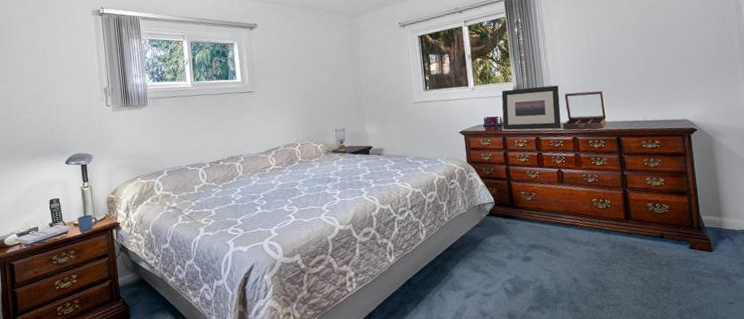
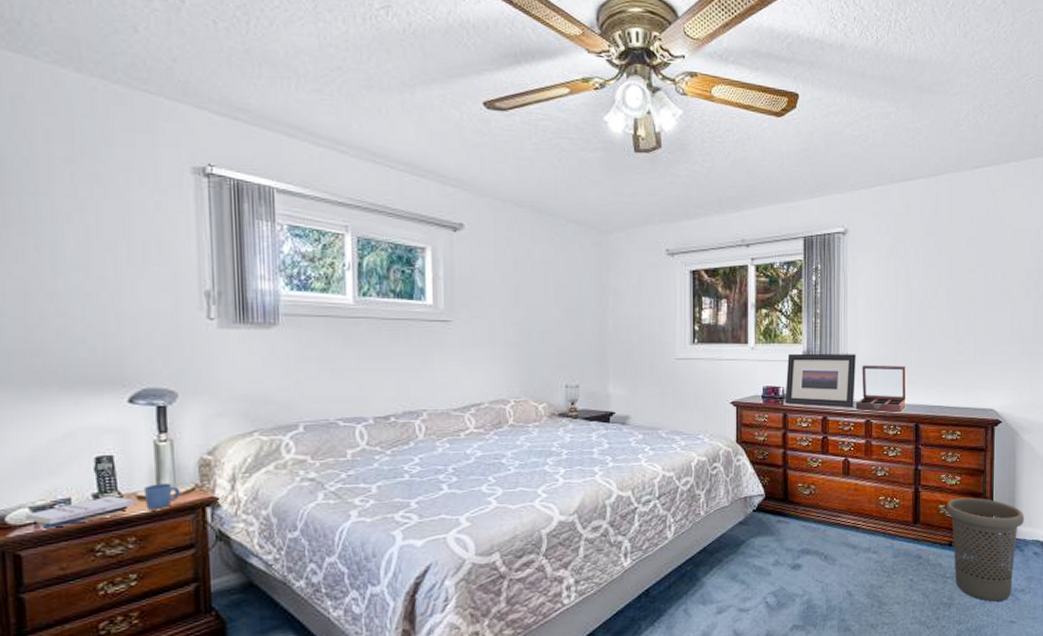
trash bin: none [654,195,731,285] -> present [947,497,1024,602]

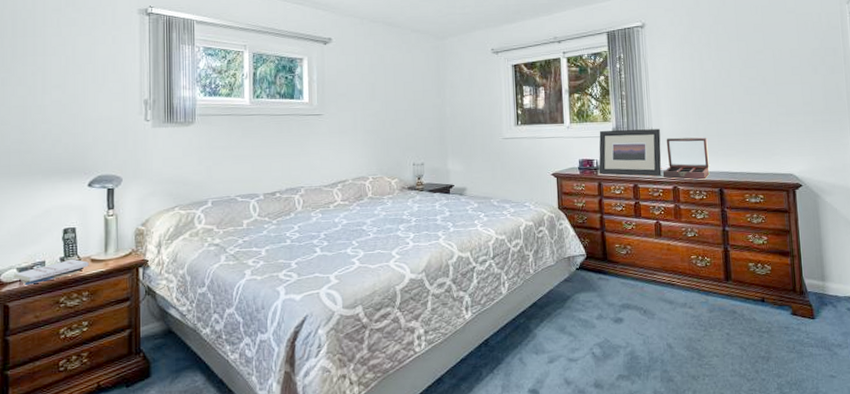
mug: present [143,483,180,511] -> none [95,249,121,271]
trash bin: present [947,497,1024,602] -> none [756,256,834,356]

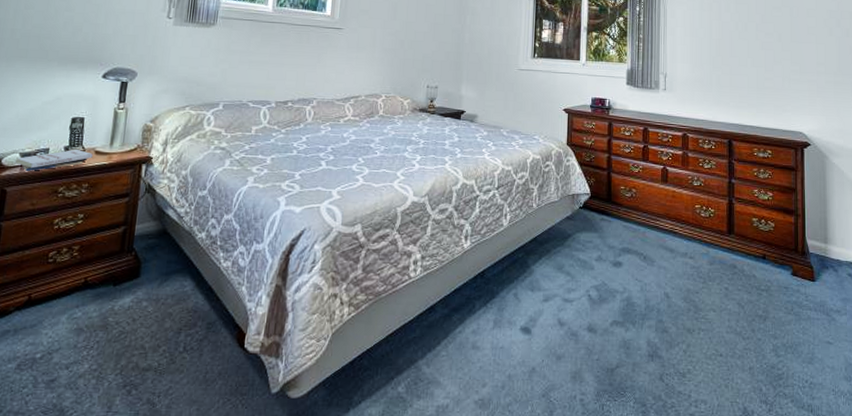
picture frame: present [598,129,662,176] -> none [610,70,675,122]
jewelry box: present [662,137,710,180] -> none [673,84,720,130]

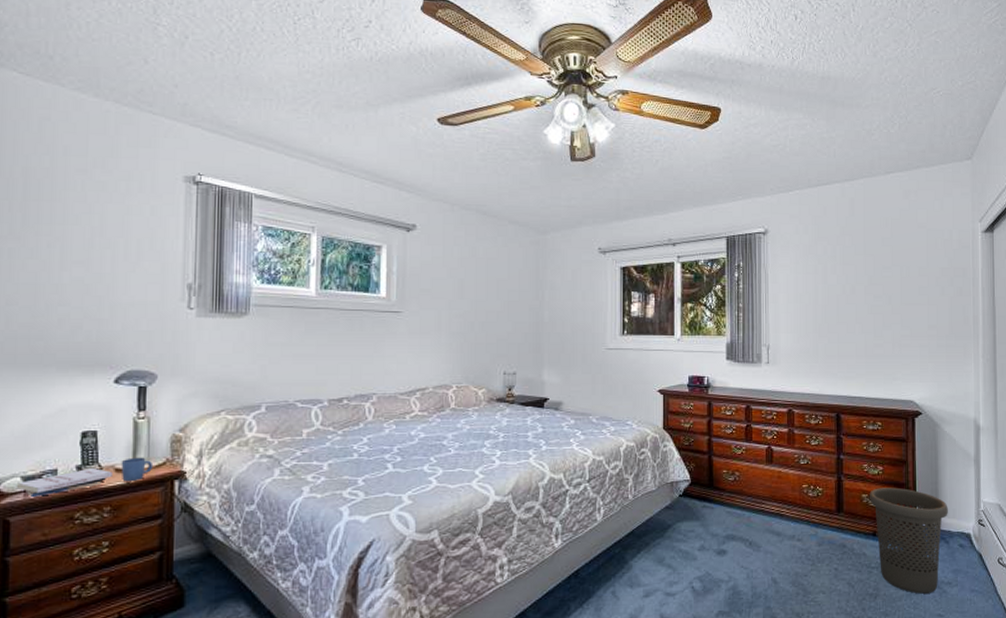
mug: none [100,142,126,164] -> present [121,457,152,482]
trash bin: none [760,213,837,320] -> present [870,487,948,594]

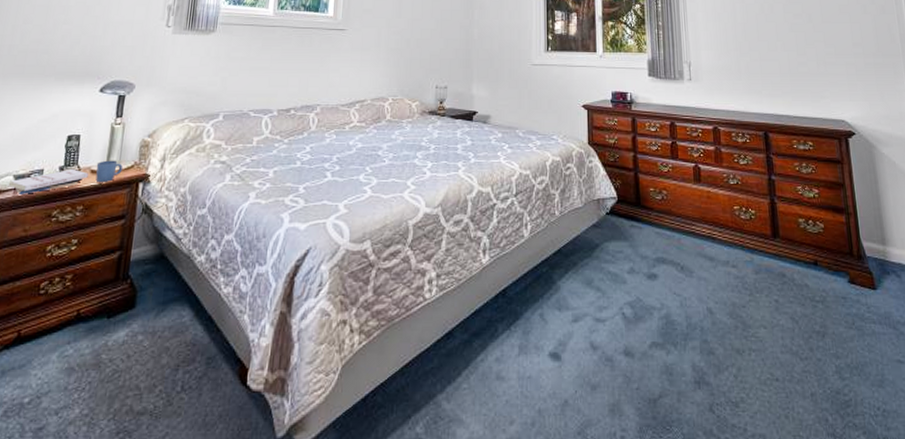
trash bin: present [870,487,948,594] -> none [807,212,896,335]

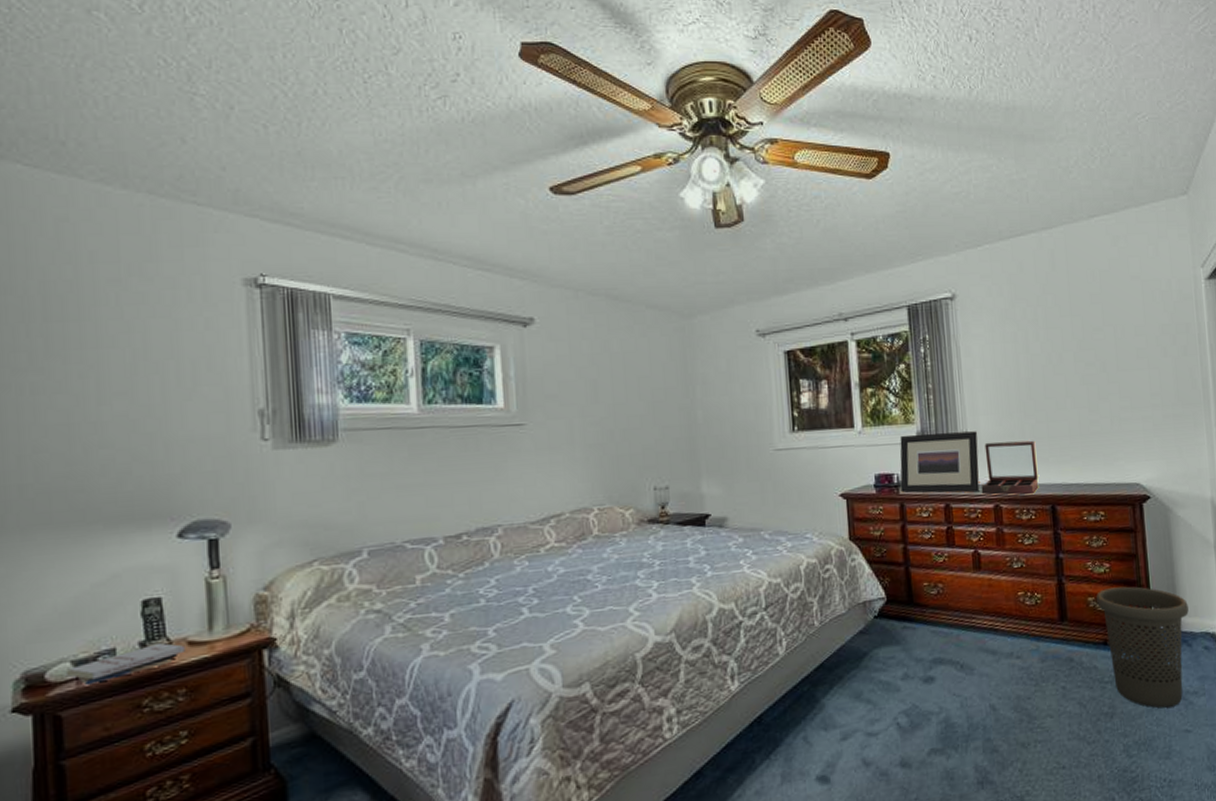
mug: present [95,160,123,183] -> none [194,625,234,657]
picture frame: none [633,61,701,114] -> present [900,431,980,493]
jewelry box: none [702,73,753,121] -> present [981,440,1039,495]
trash bin: none [807,212,896,335] -> present [1096,586,1189,708]

